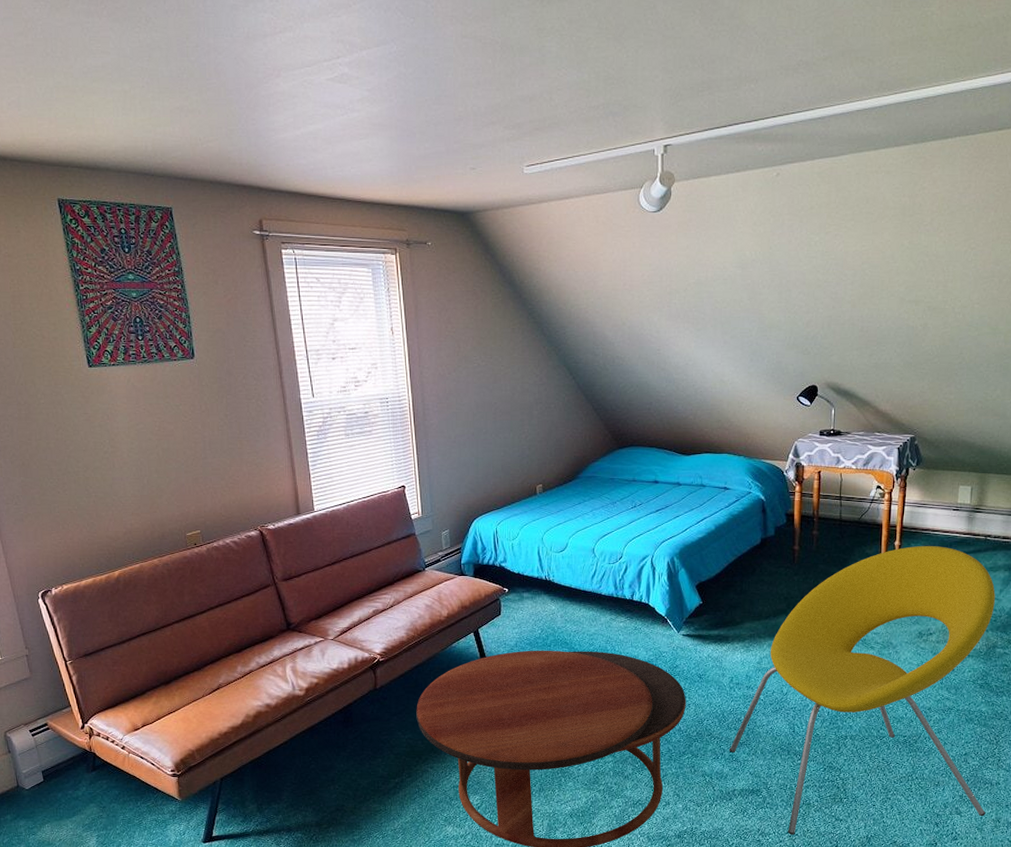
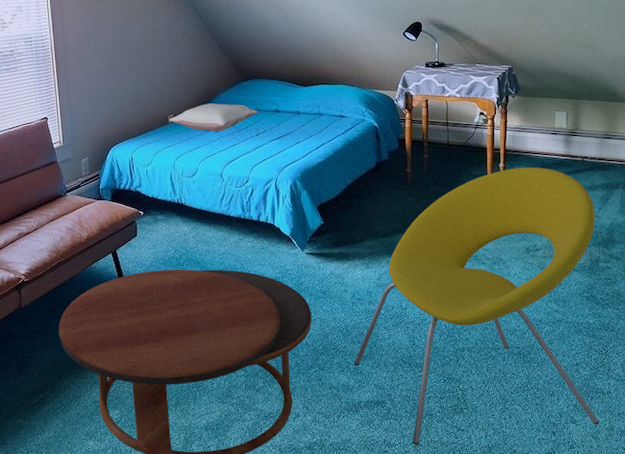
pillow: none [537,473,634,503] -> present [169,103,258,131]

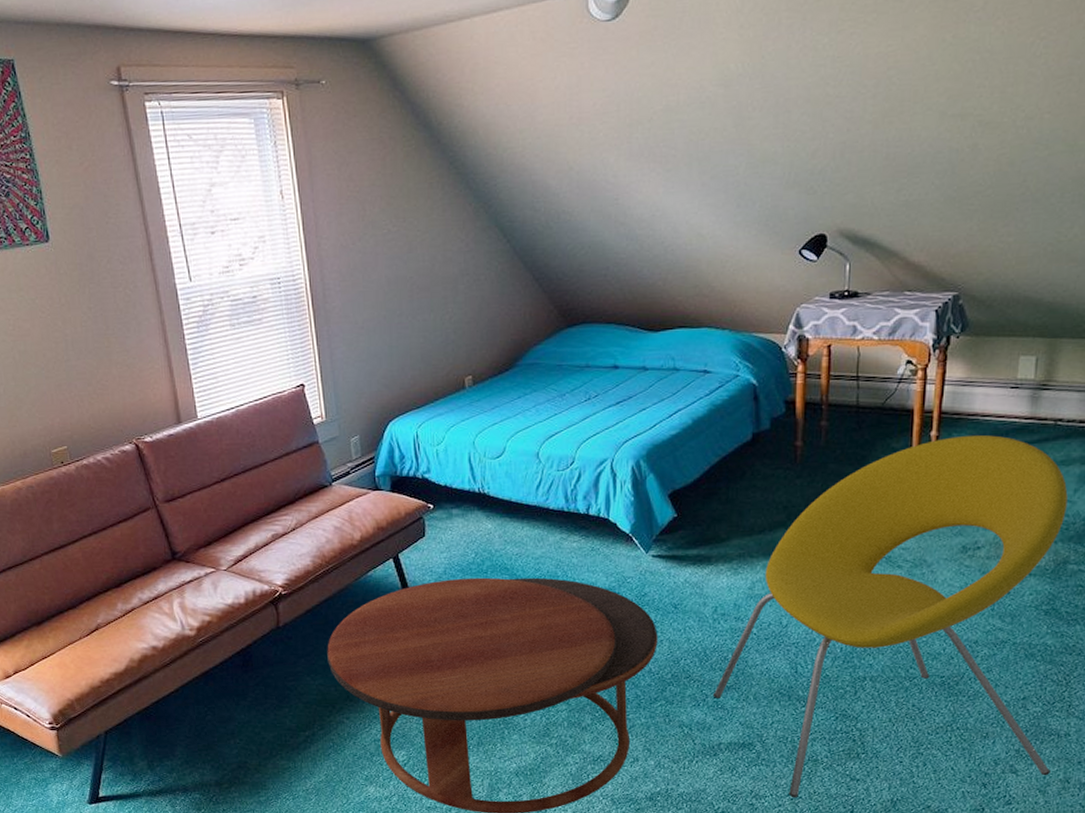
pillow: present [169,103,258,131] -> none [466,358,588,397]

